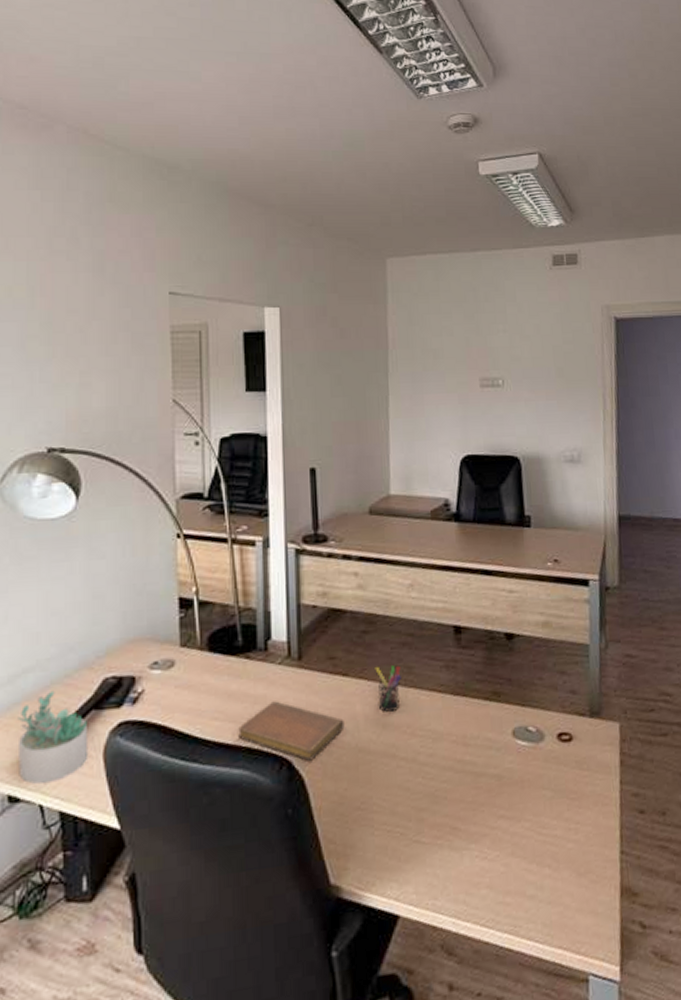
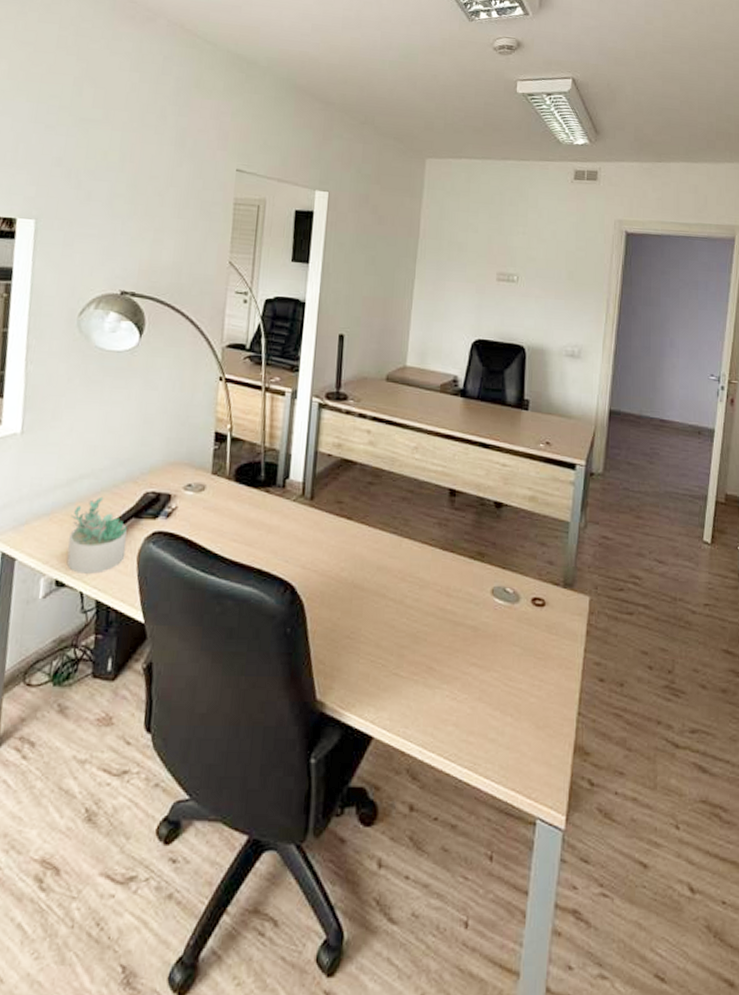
notebook: present [238,701,345,761] -> none [252,532,344,589]
pen holder: present [375,666,401,712] -> none [375,516,399,556]

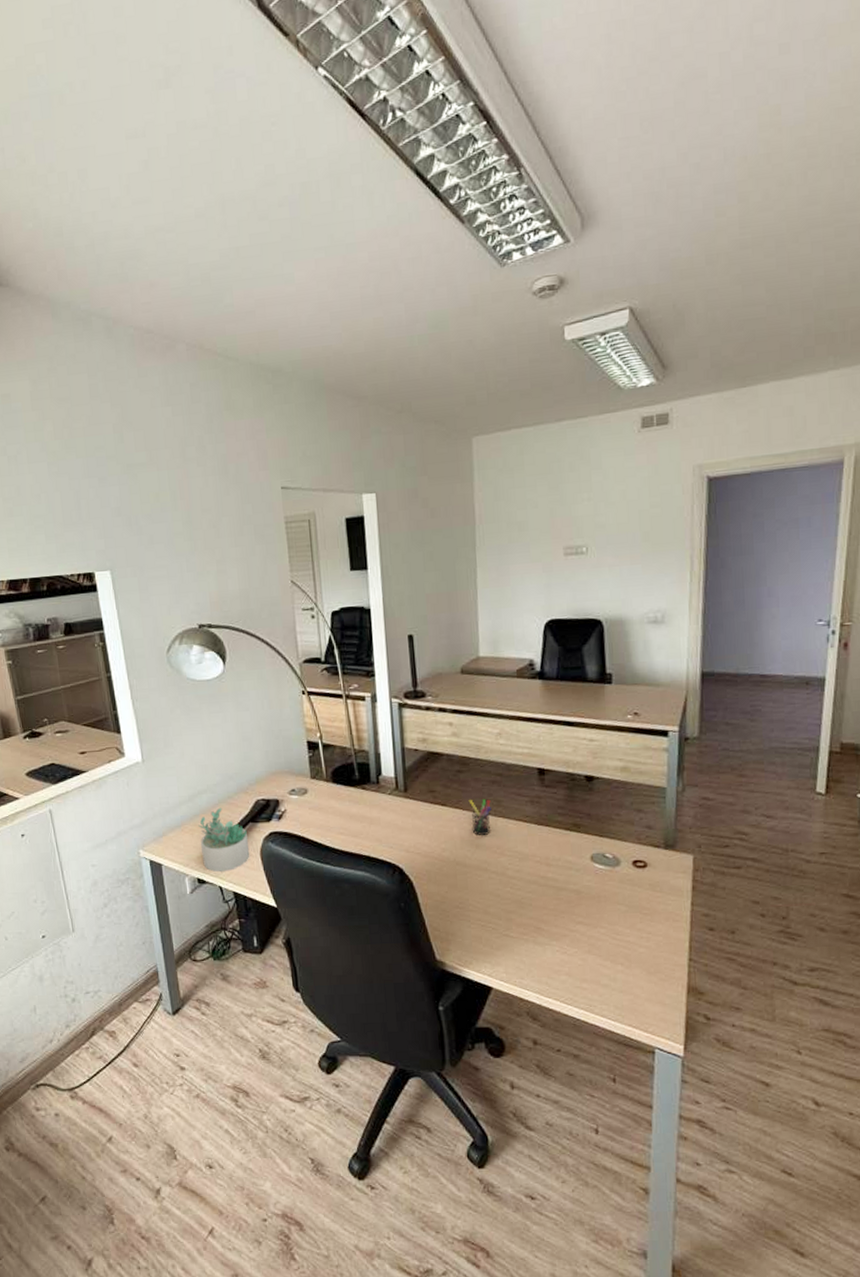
pen holder: none [375,516,399,556] -> present [468,799,491,835]

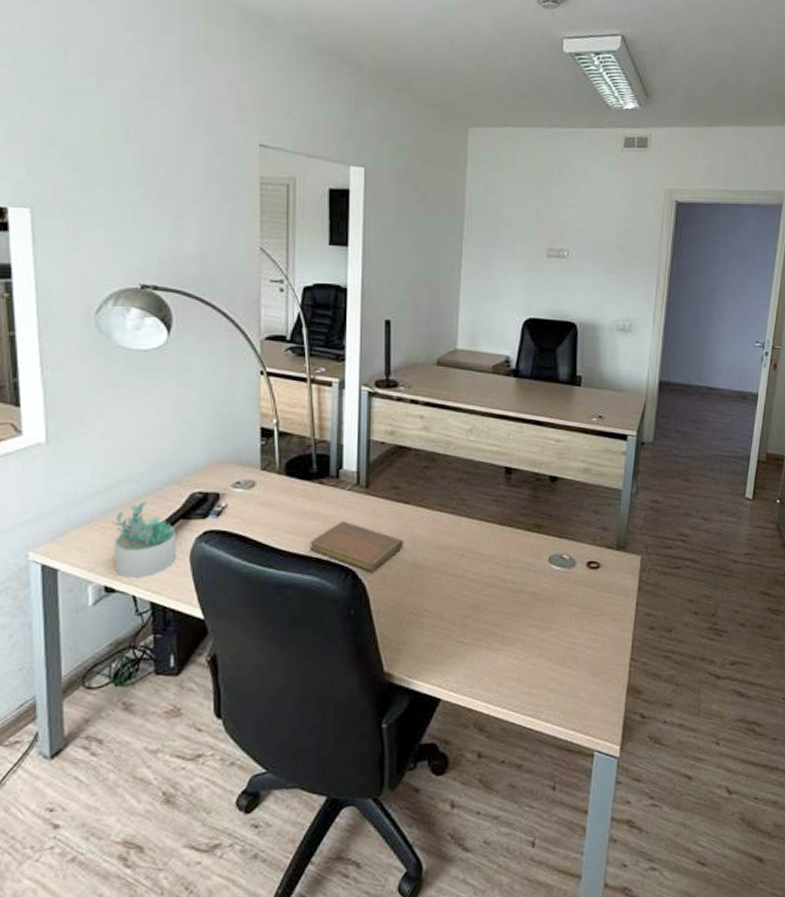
notebook: none [359,822,444,869] -> present [310,521,404,572]
pen holder: present [468,799,491,835] -> none [433,497,456,536]

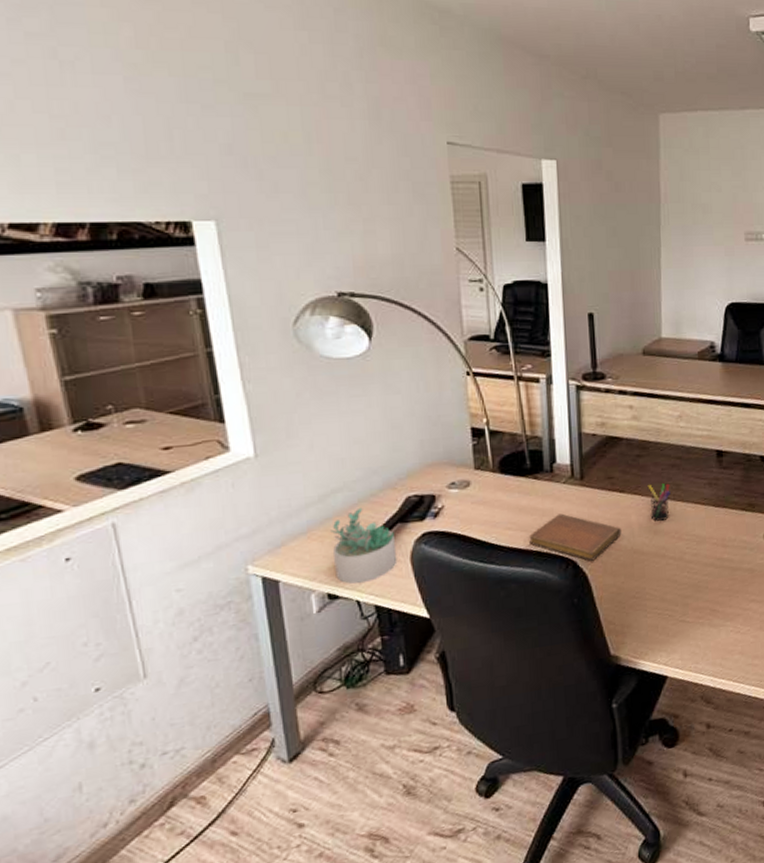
pen holder: none [433,497,456,536] -> present [647,483,670,521]

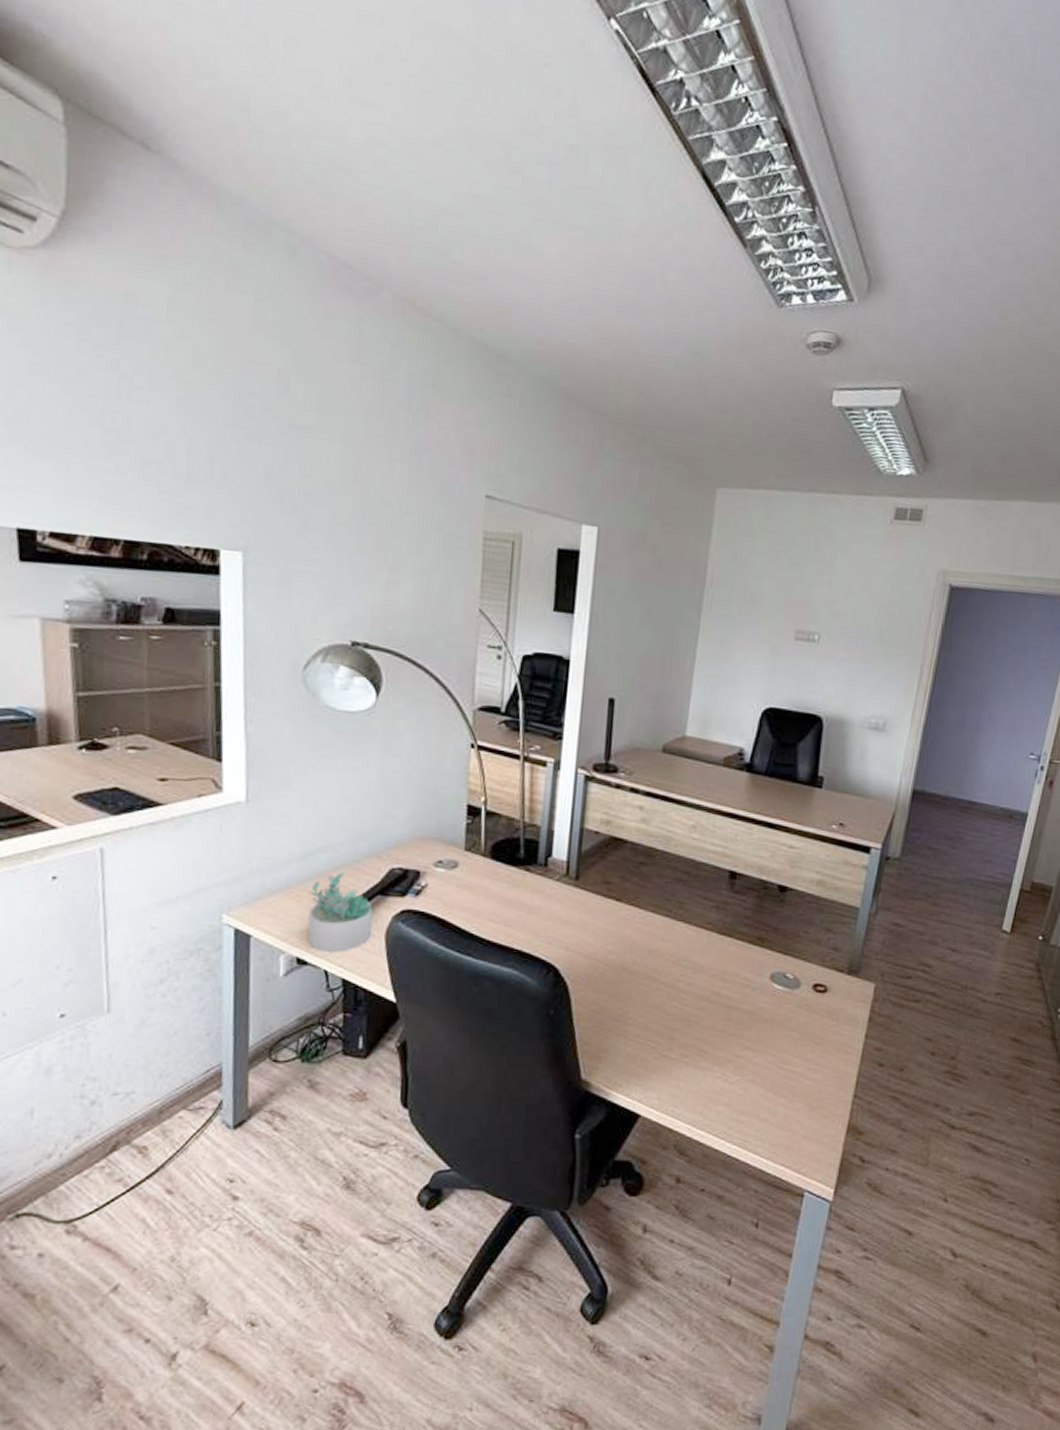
notebook: present [529,513,622,561] -> none [511,913,612,971]
pen holder: present [647,483,670,521] -> none [646,898,672,940]

